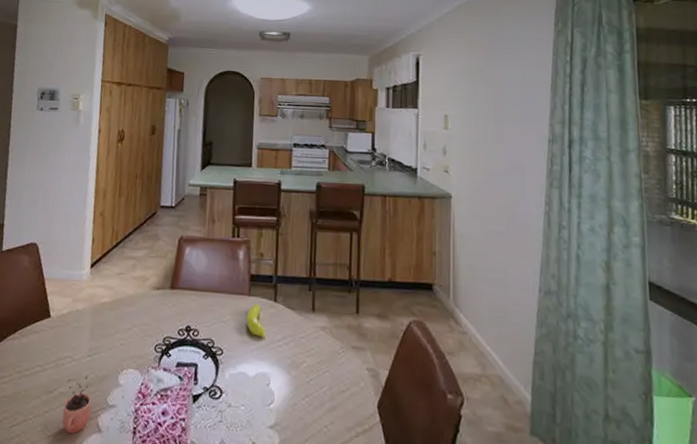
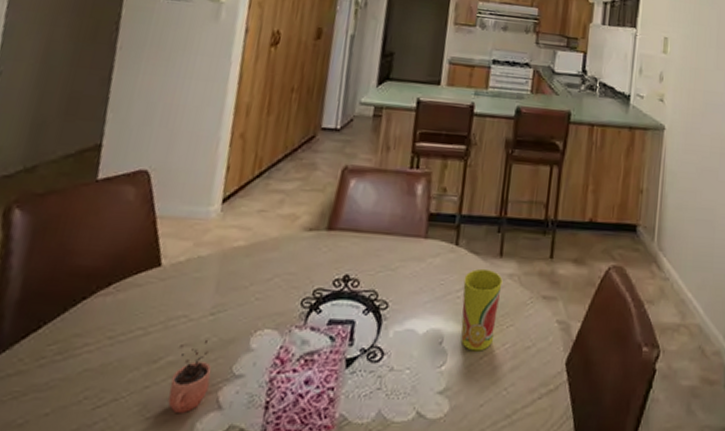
banana: present [246,303,266,337] -> none [419,247,443,287]
cup: none [283,321,317,393] -> present [461,268,503,352]

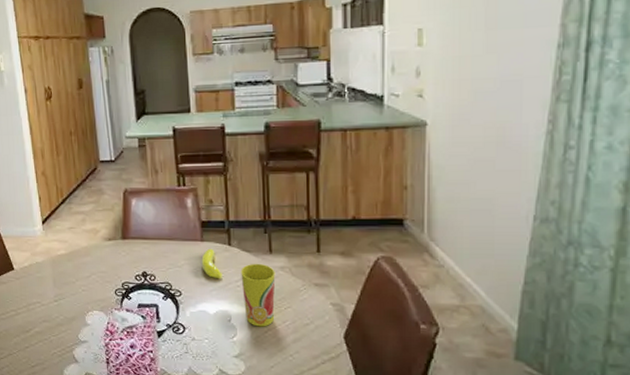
cocoa: present [168,340,212,414] -> none [40,318,66,365]
banana: none [419,247,443,287] -> present [201,248,223,278]

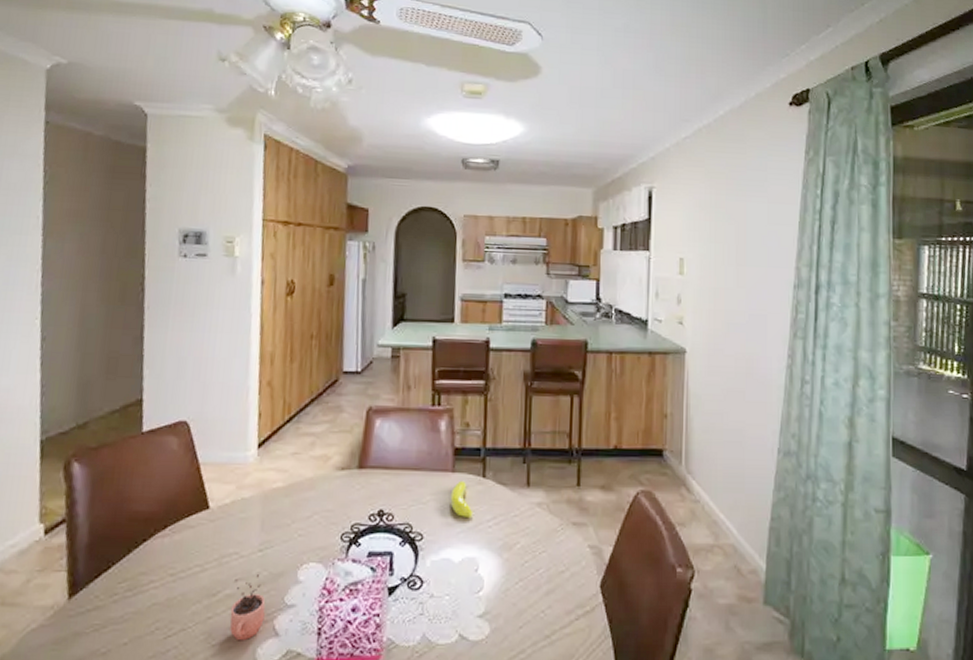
cocoa: none [40,318,66,365] -> present [229,575,266,641]
cup: present [241,263,276,327] -> none [493,498,532,577]

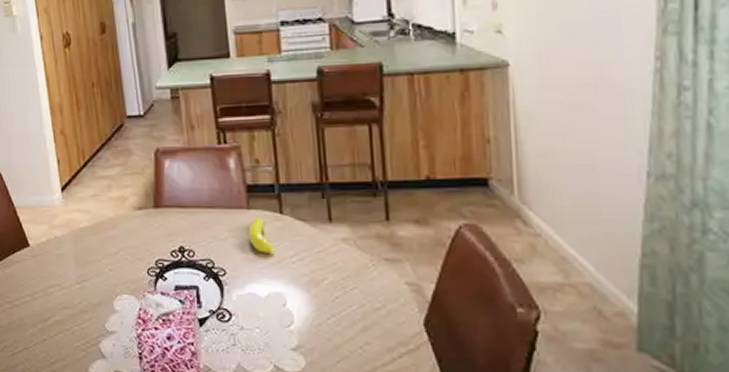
cocoa: present [229,575,266,641] -> none [61,304,91,361]

